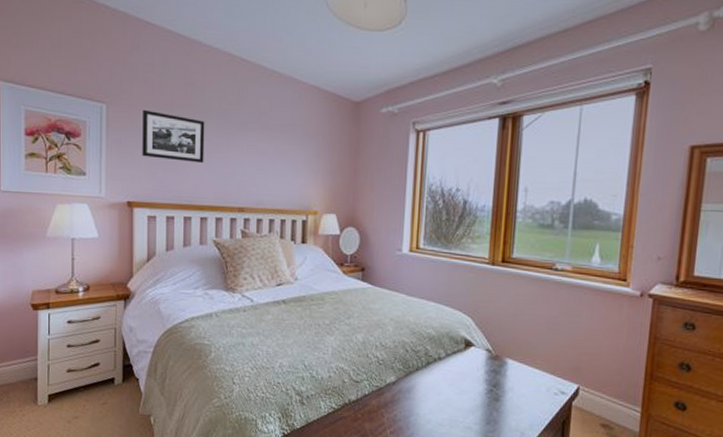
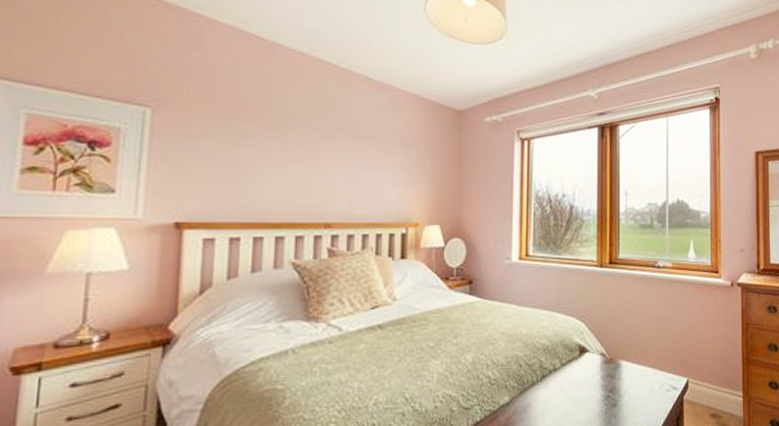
picture frame: present [142,109,205,164] -> none [199,115,285,176]

